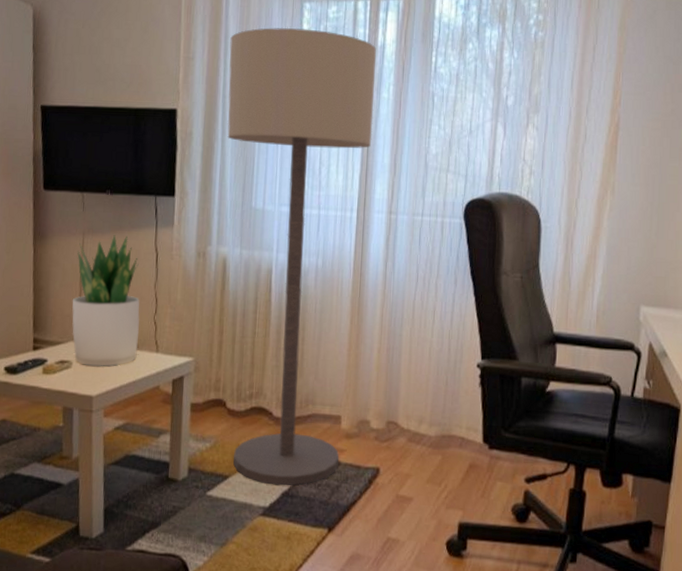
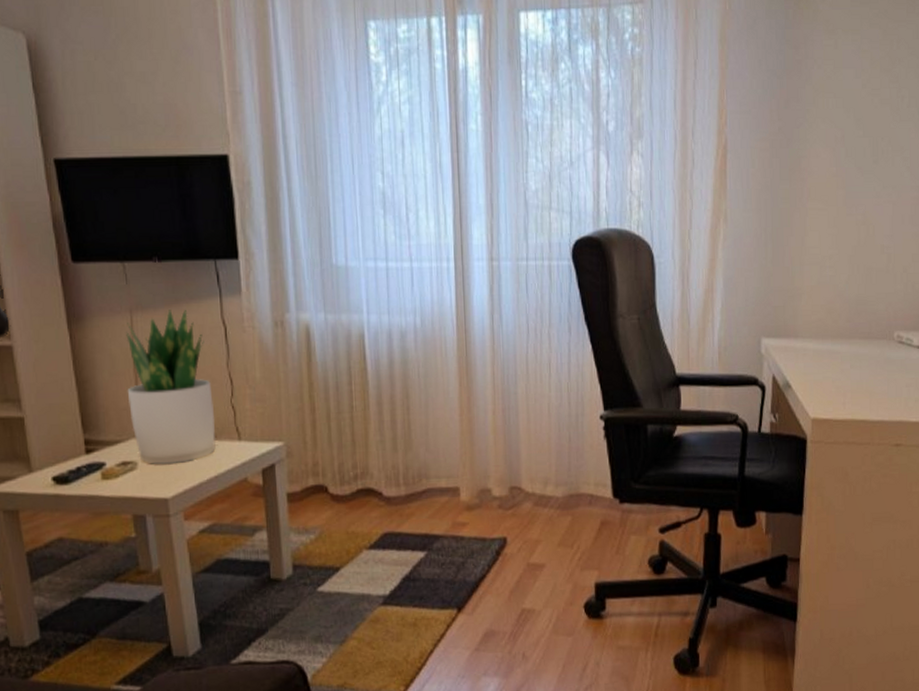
floor lamp: present [227,27,376,486] -> none [284,51,463,571]

